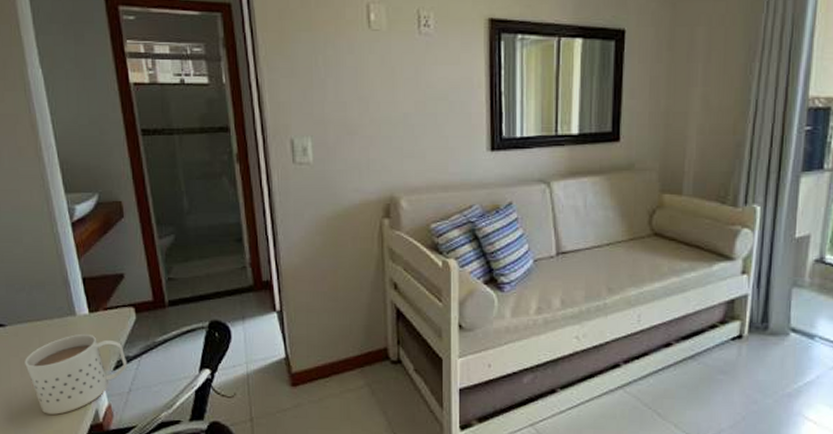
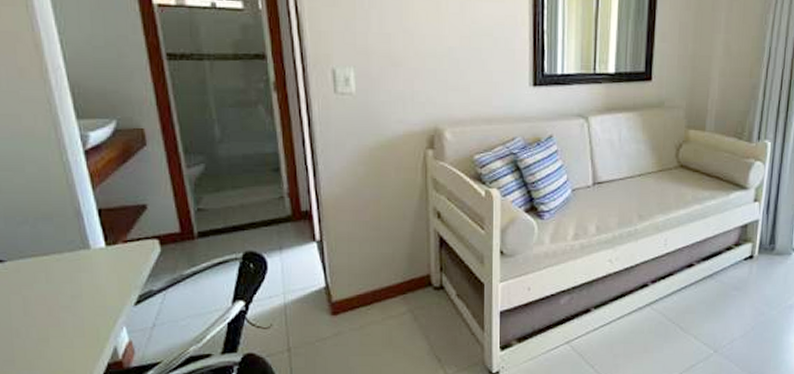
mug: present [25,333,128,415] -> none [28,268,151,354]

